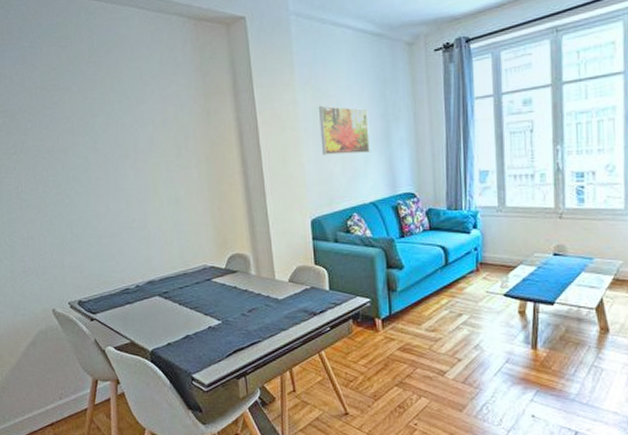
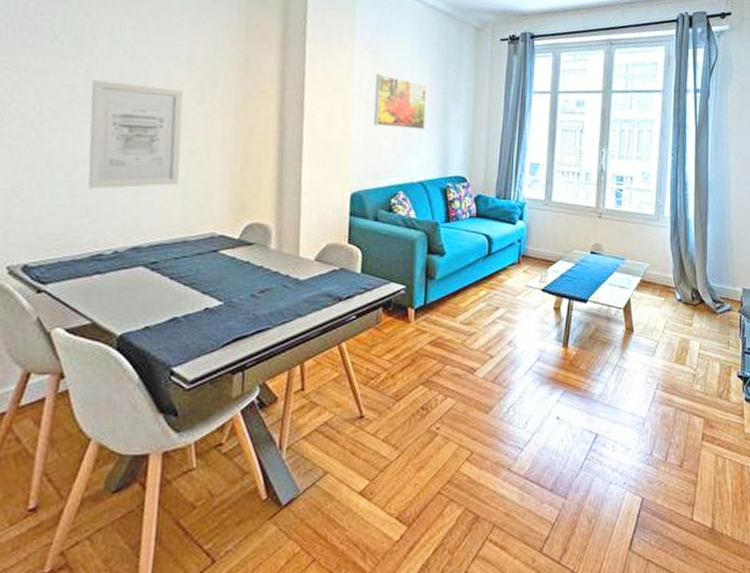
wall art: none [98,148,173,238] -> present [88,80,184,189]

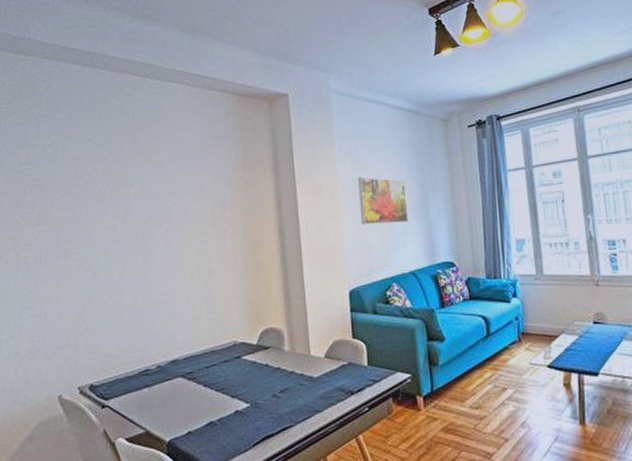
wall art: present [88,80,184,189] -> none [128,218,203,313]

